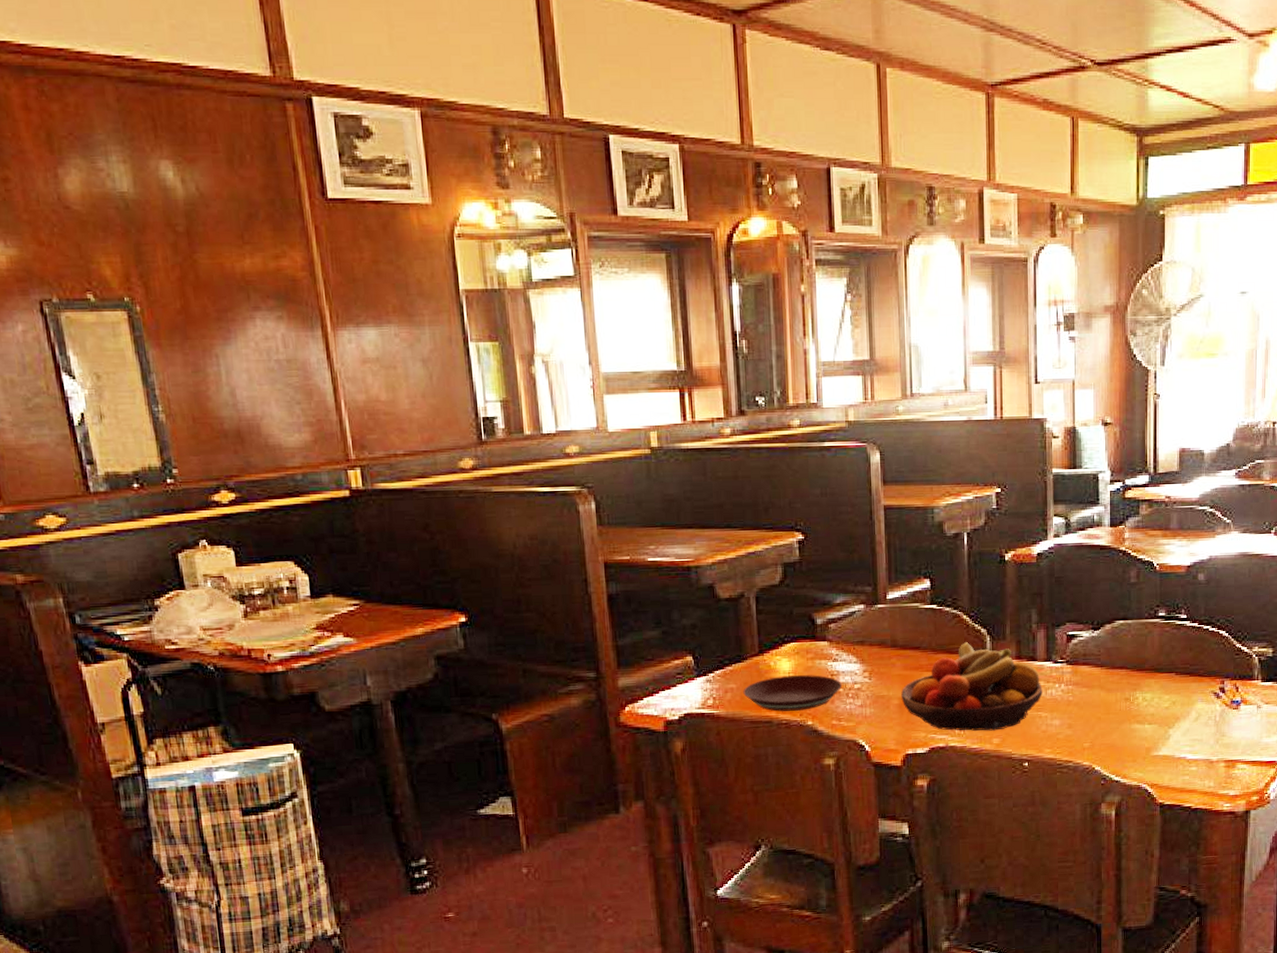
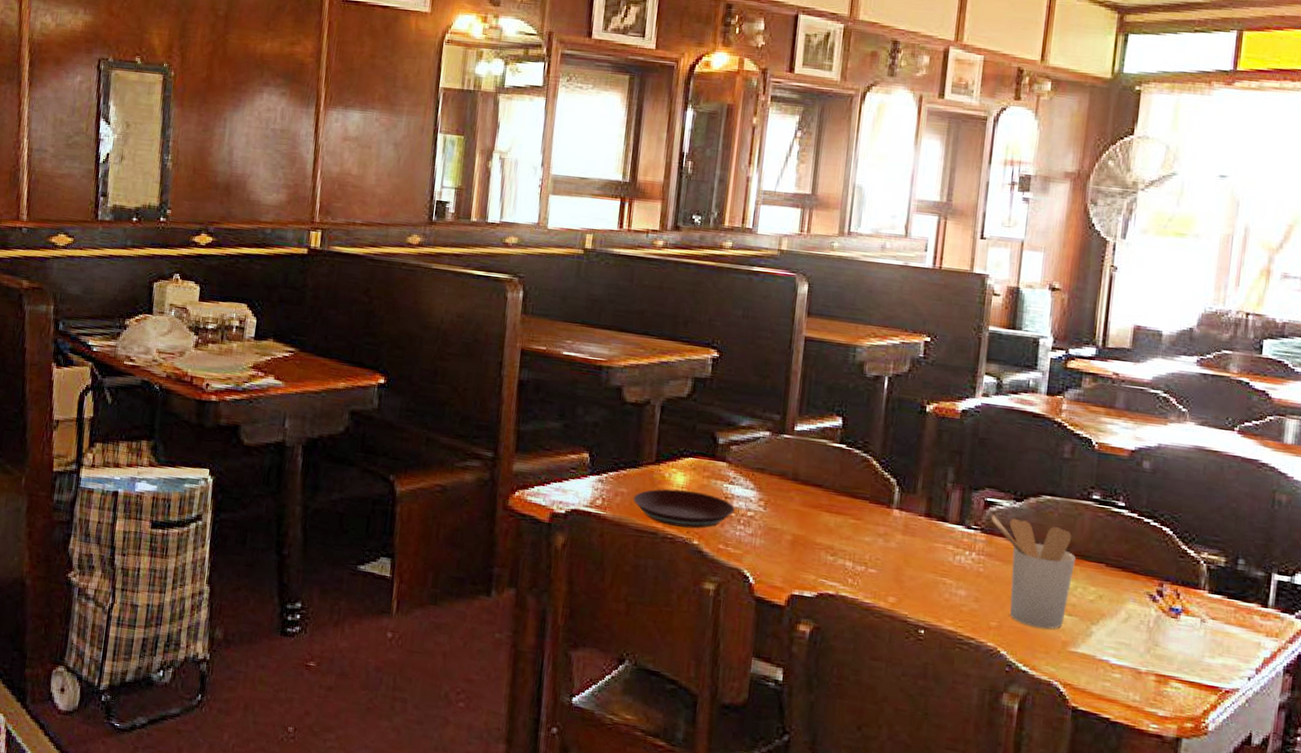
fruit bowl: present [901,642,1043,731] -> none [795,489,951,589]
utensil holder: none [1074,646,1150,741] -> present [991,515,1076,629]

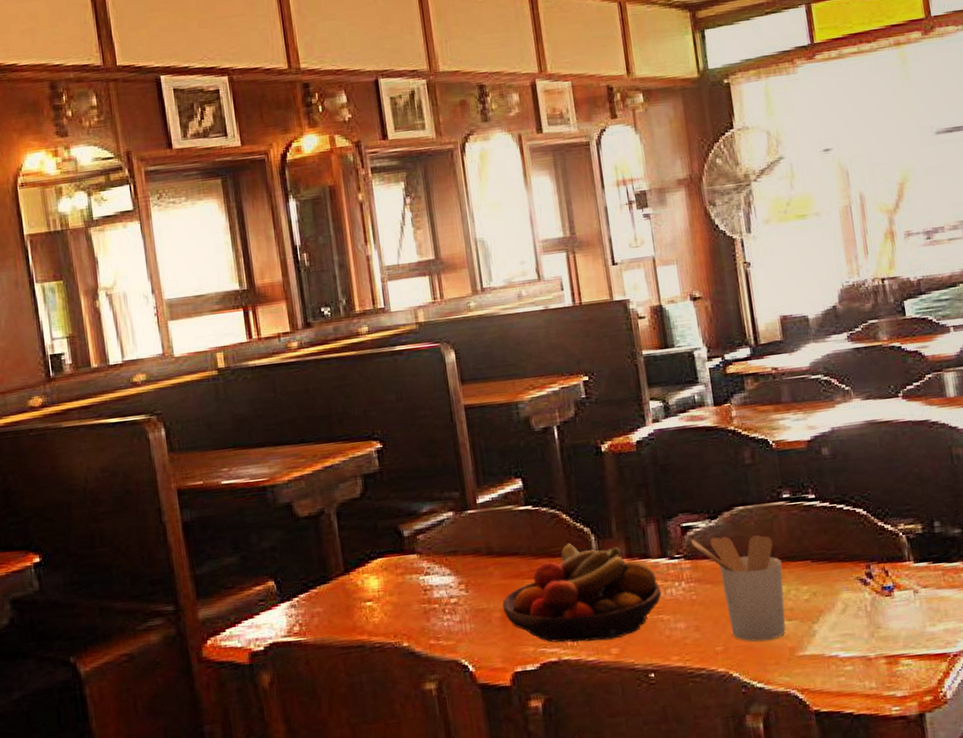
plate: present [633,489,735,529] -> none [330,591,437,635]
fruit bowl: none [795,489,951,589] -> present [502,543,662,643]

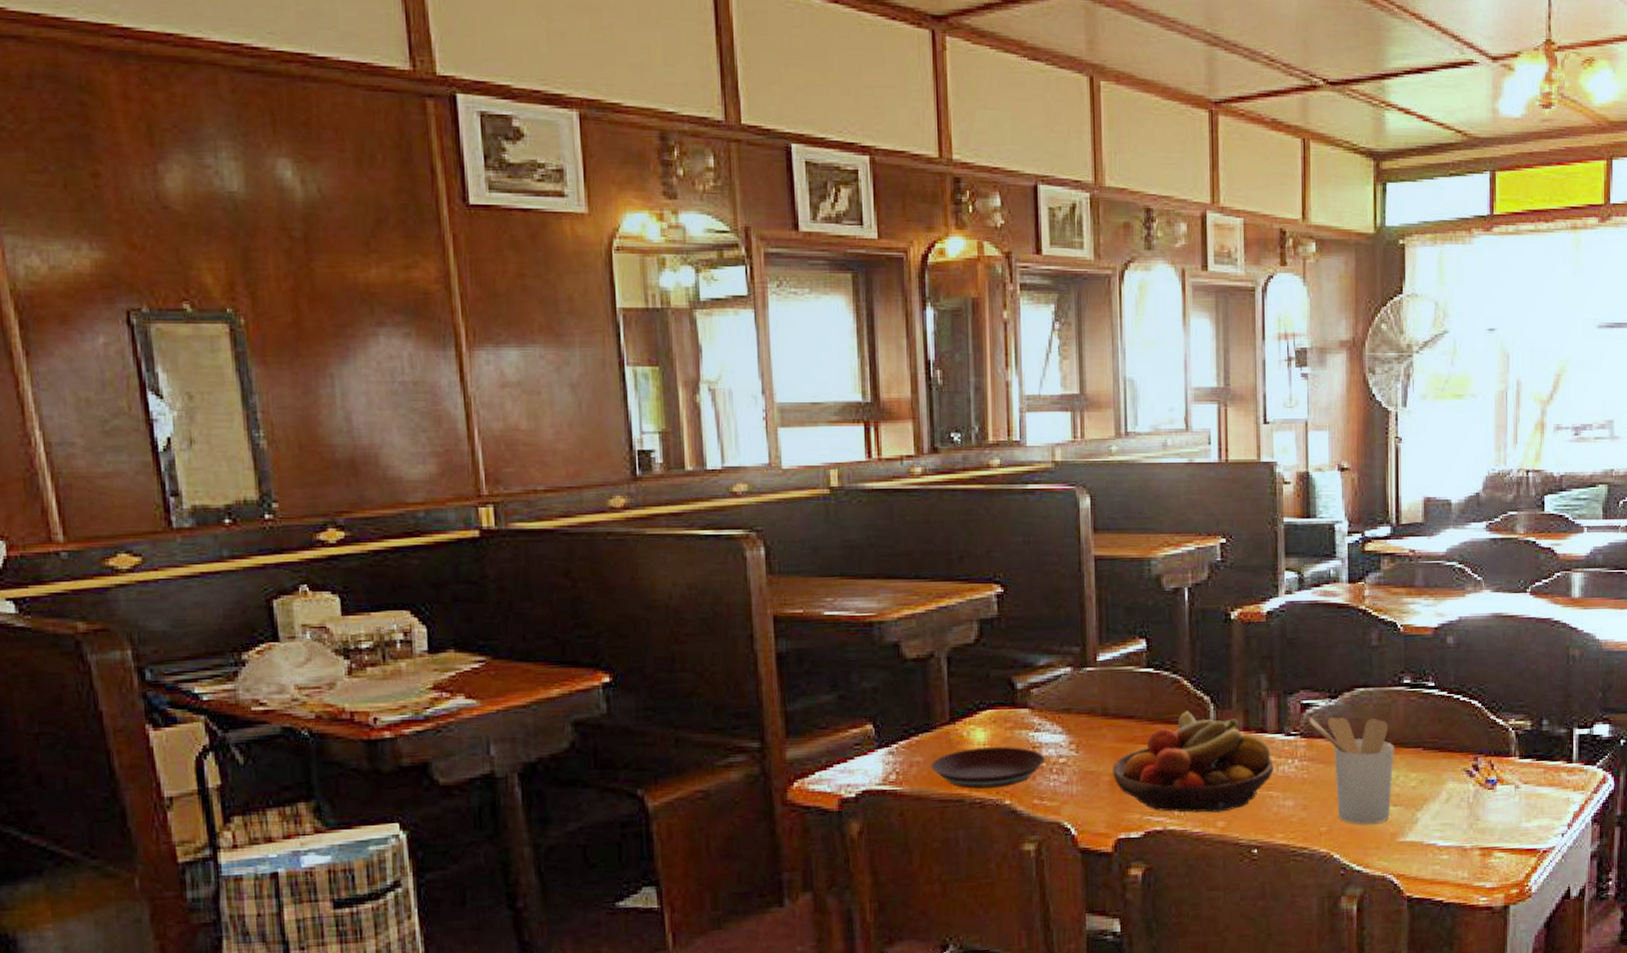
plate: none [330,591,437,635] -> present [931,746,1045,789]

